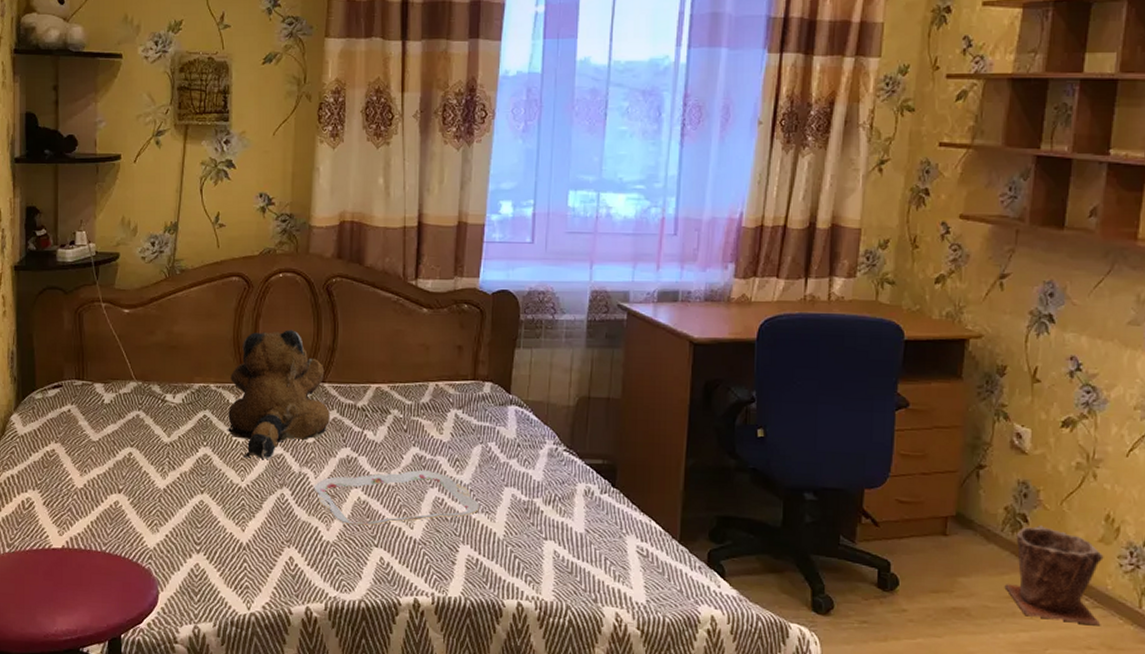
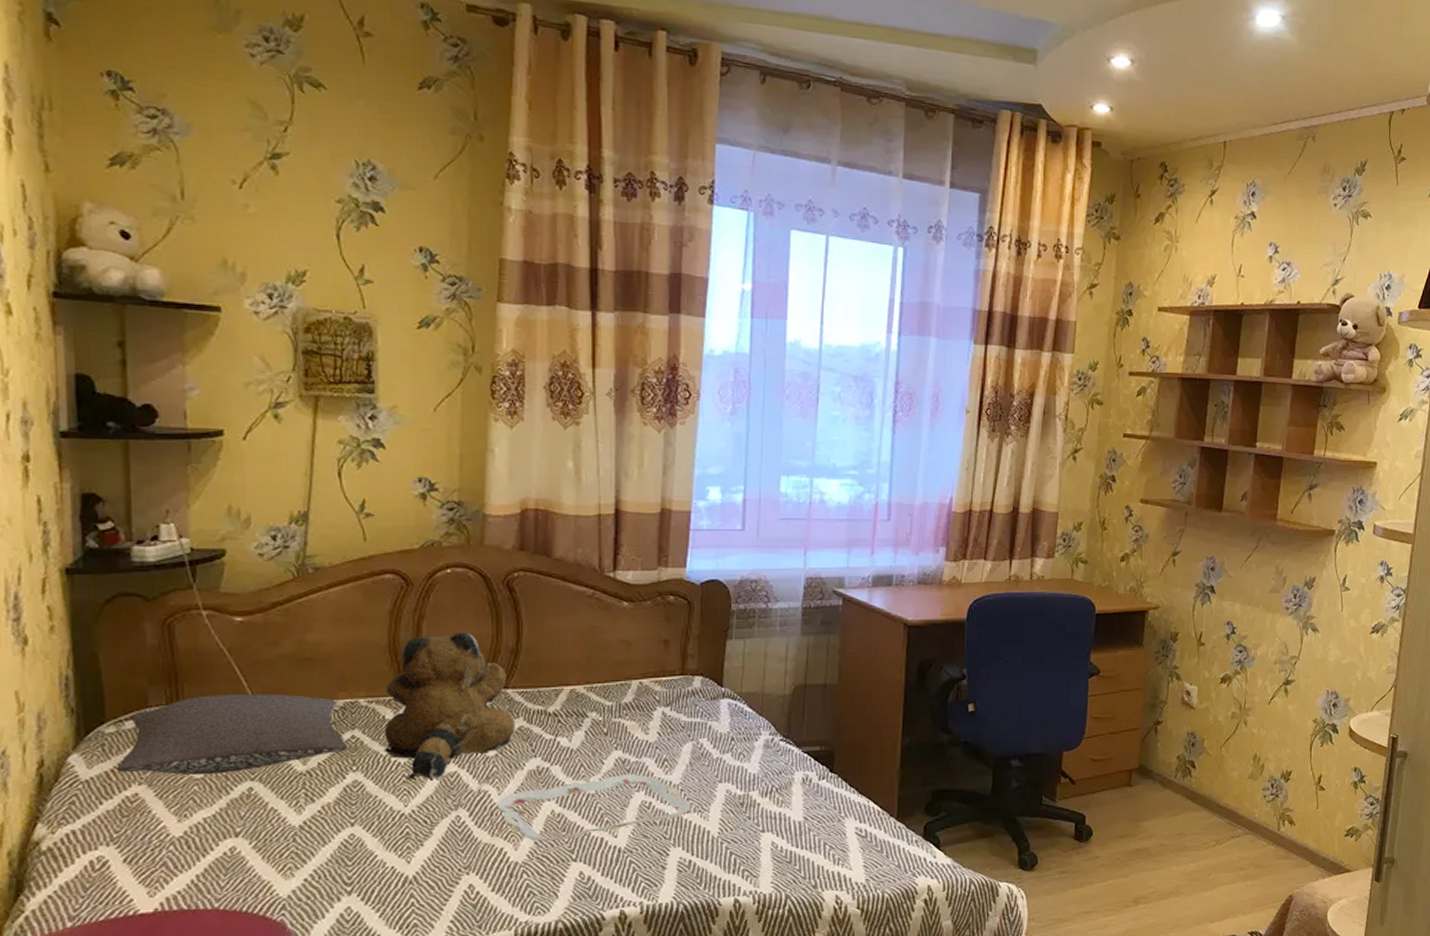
pillow: none [41,373,200,439] -> present [116,694,347,776]
plant pot: present [1004,525,1104,625] -> none [1177,769,1252,849]

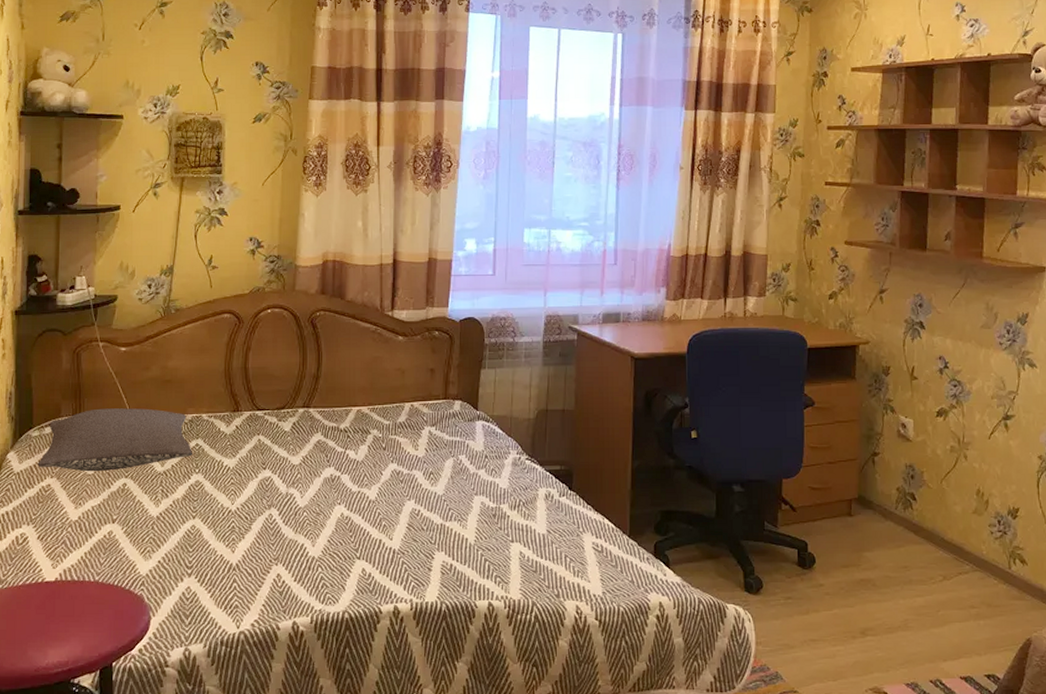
teddy bear: present [383,632,515,779] -> none [218,360,315,482]
serving tray: present [497,774,691,841] -> none [300,485,452,539]

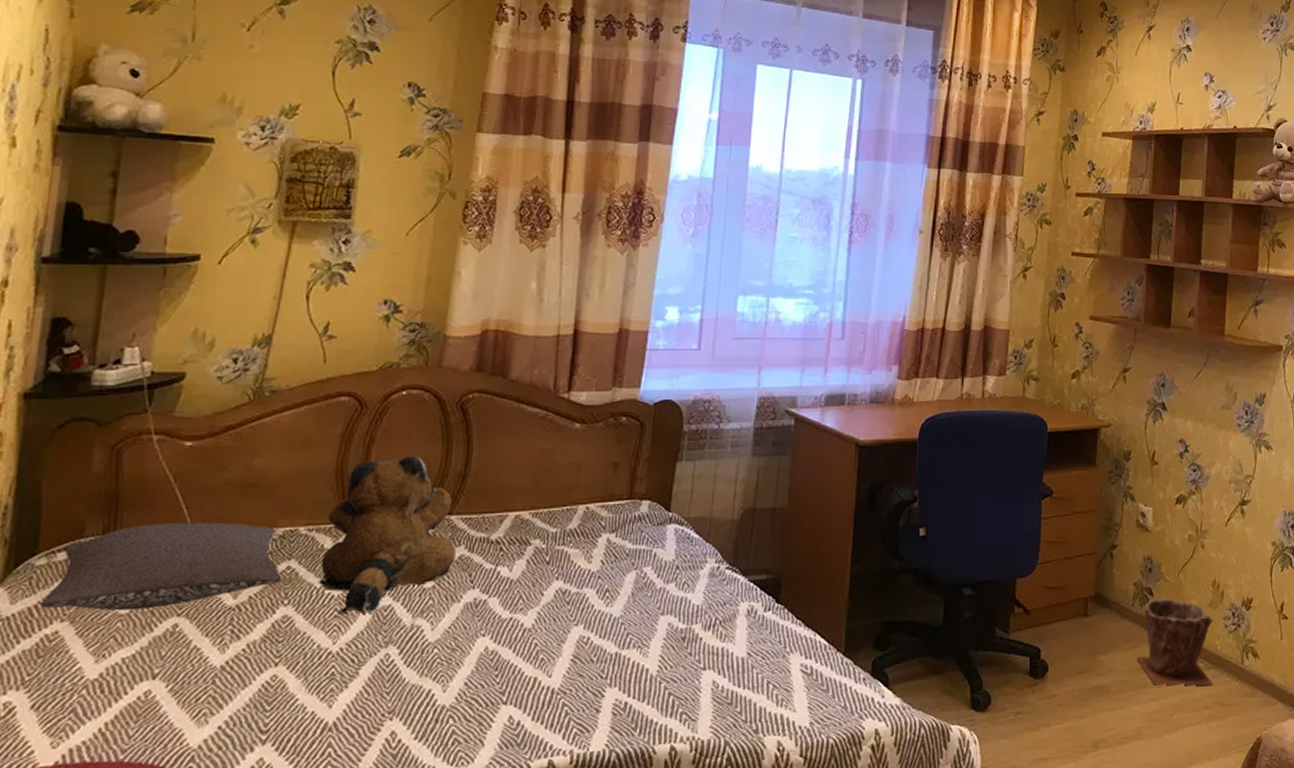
teddy bear: none [218,360,315,482] -> present [318,455,456,614]
plant pot: none [901,502,980,586] -> present [1136,596,1214,686]

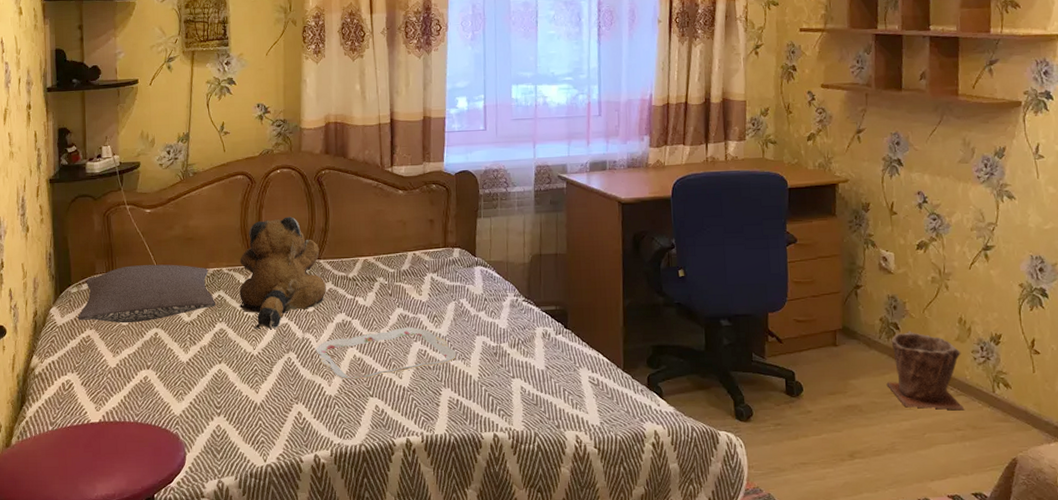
serving tray: none [429,606,631,682] -> present [315,327,457,379]

